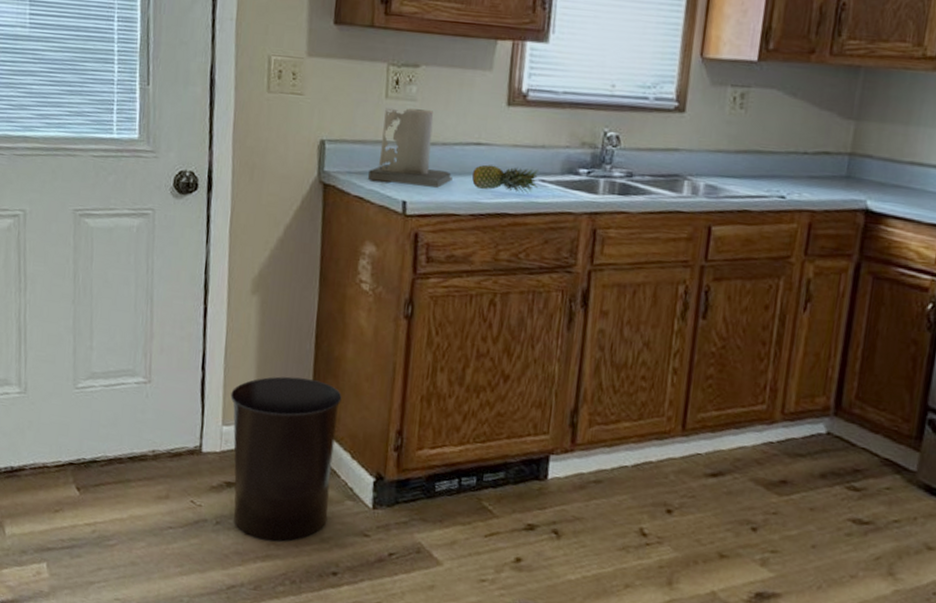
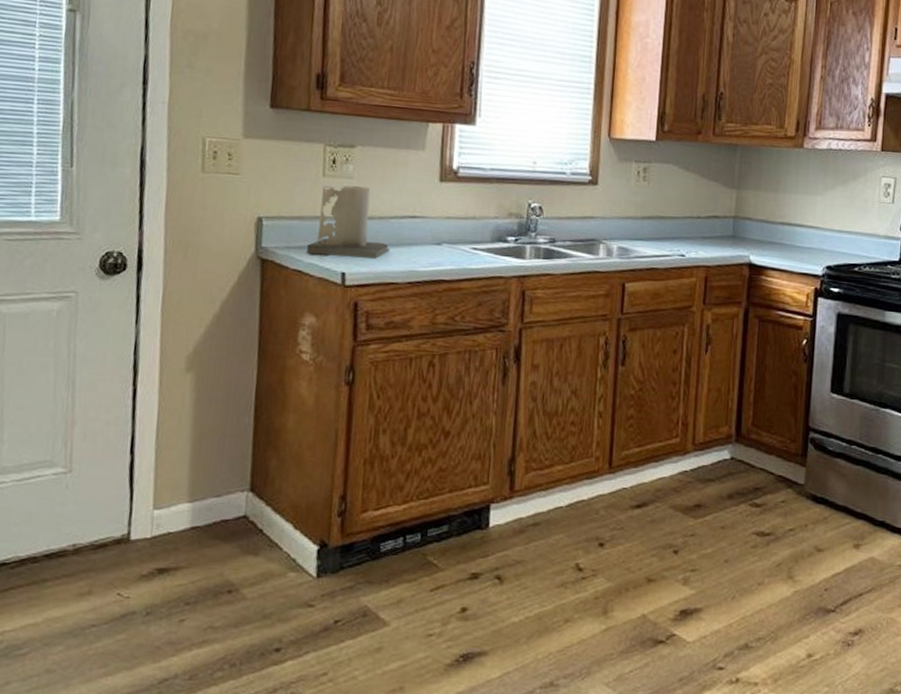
waste bin: present [230,376,342,541] -> none [162,452,283,624]
fruit: present [472,164,539,194] -> none [409,236,471,261]

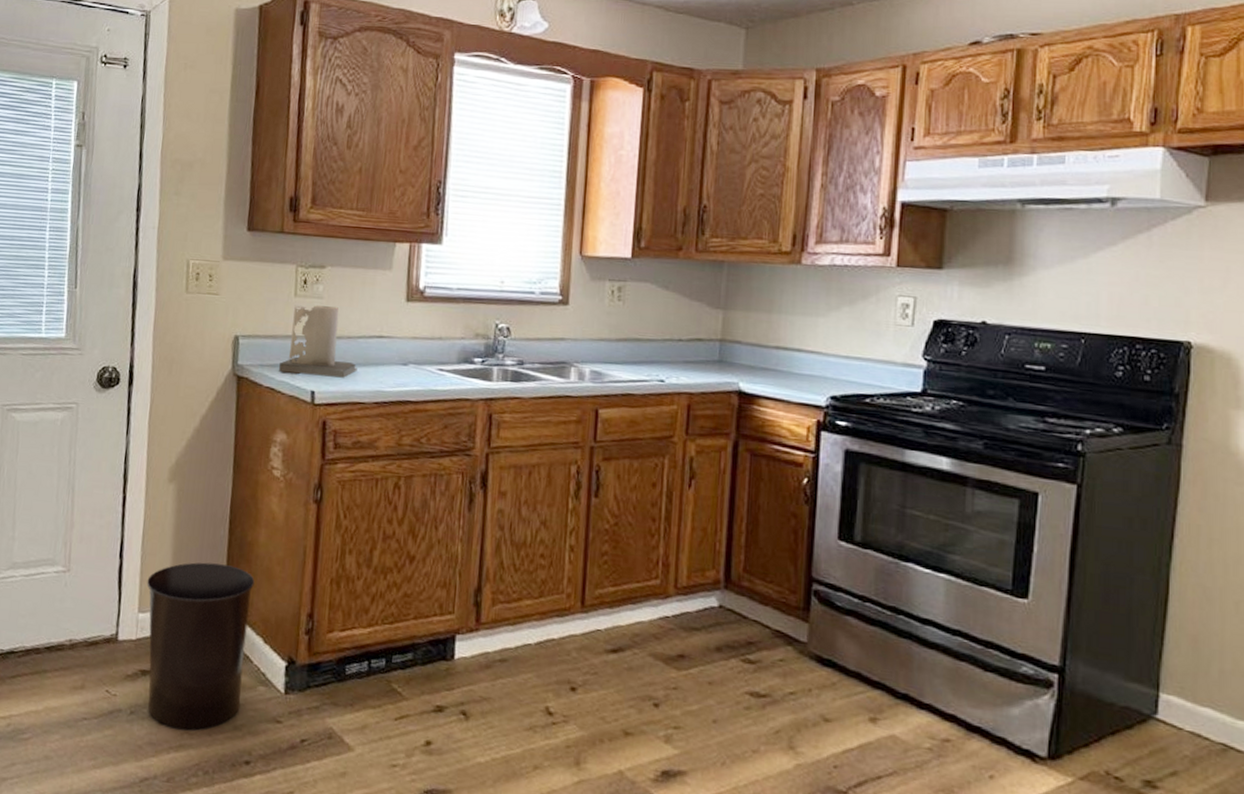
waste bin: none [162,452,283,624] -> present [147,562,255,730]

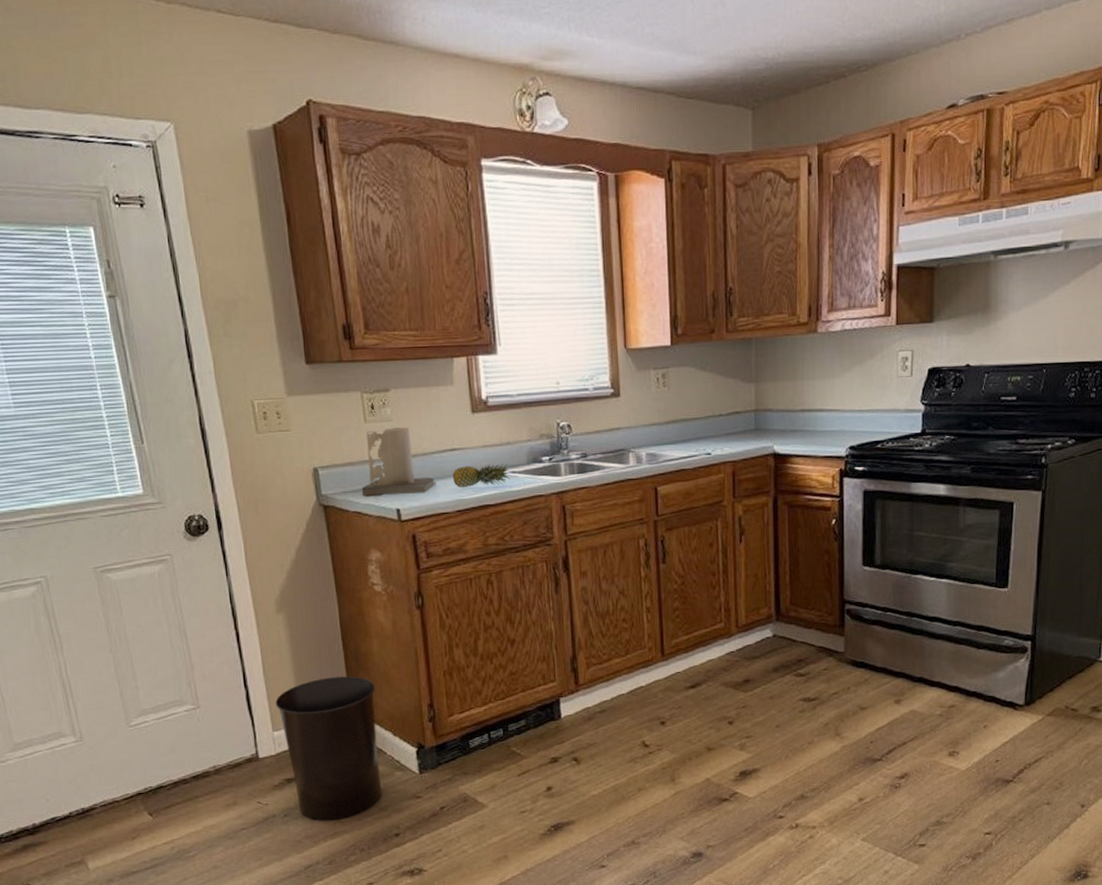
fruit: none [375,356,437,382] -> present [453,463,510,488]

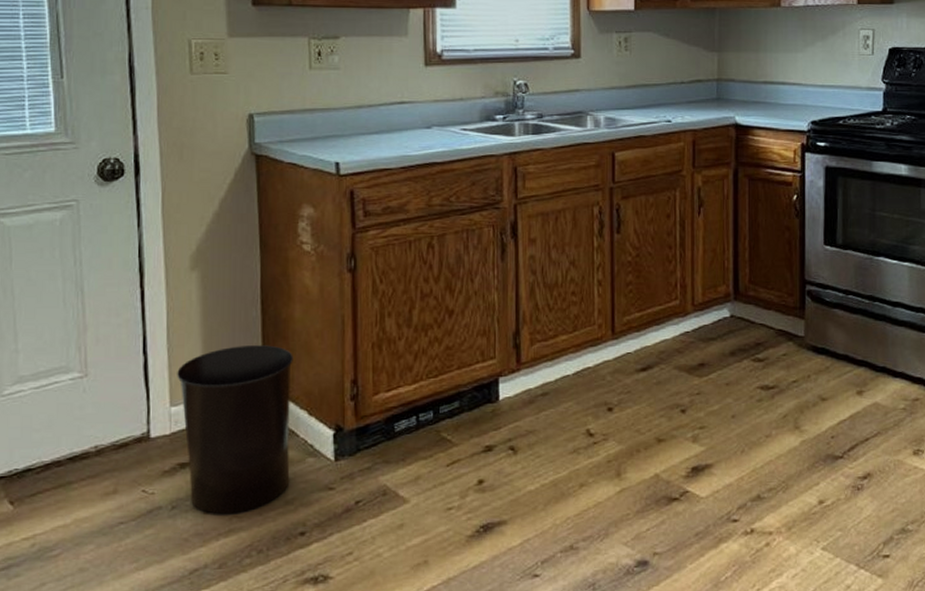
paper towel roll: present [362,427,436,496] -> none [300,77,381,146]
fruit: present [453,463,510,488] -> none [400,119,461,144]

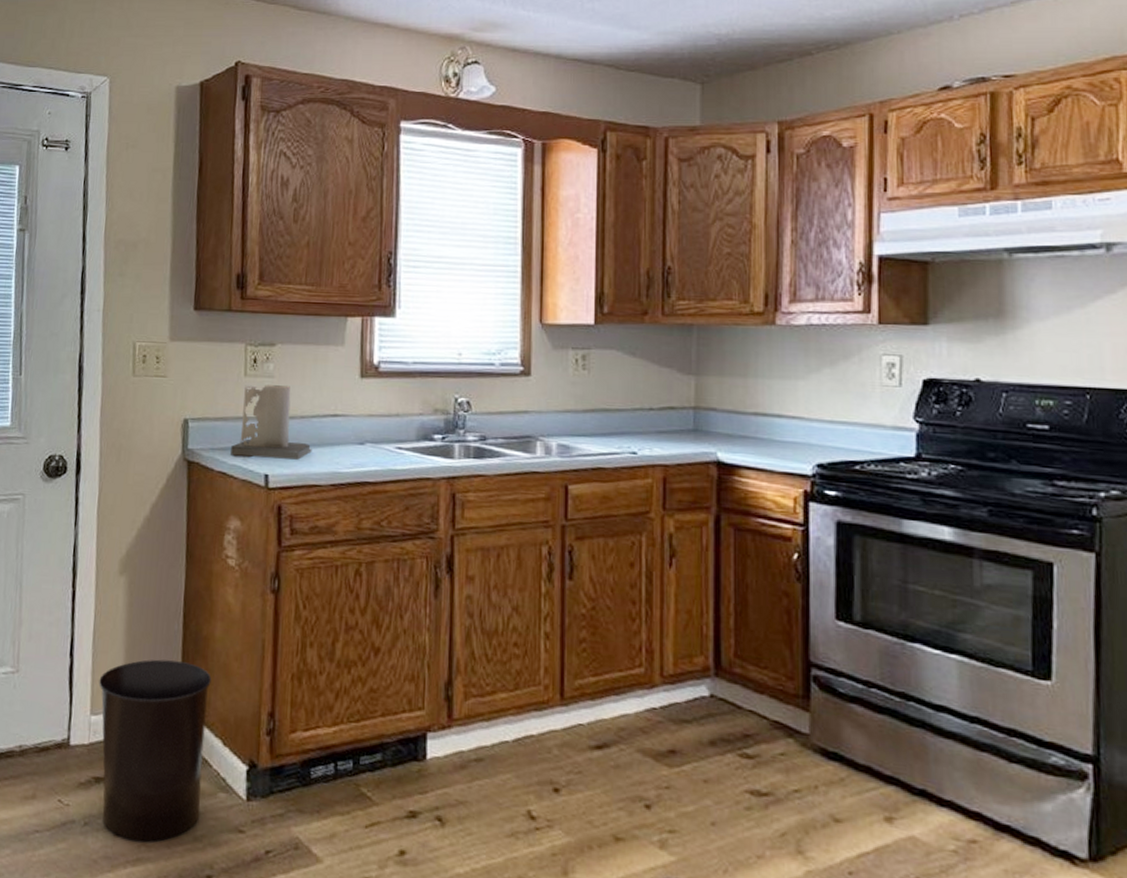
paper towel roll: none [300,77,381,146] -> present [231,385,312,460]

